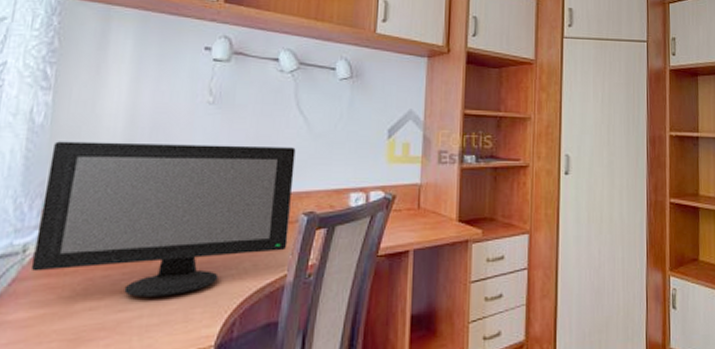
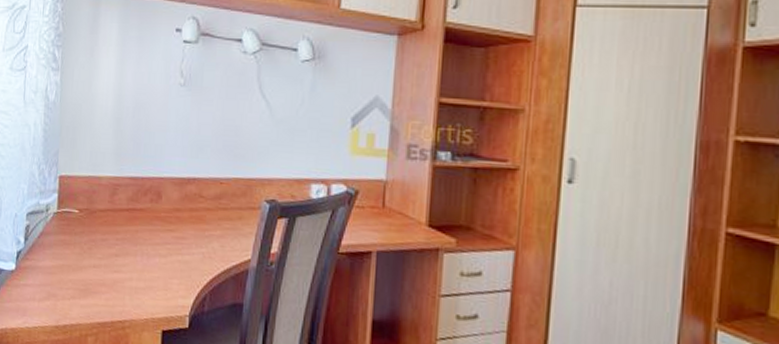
computer monitor: present [30,141,296,298] -> none [52,117,258,265]

